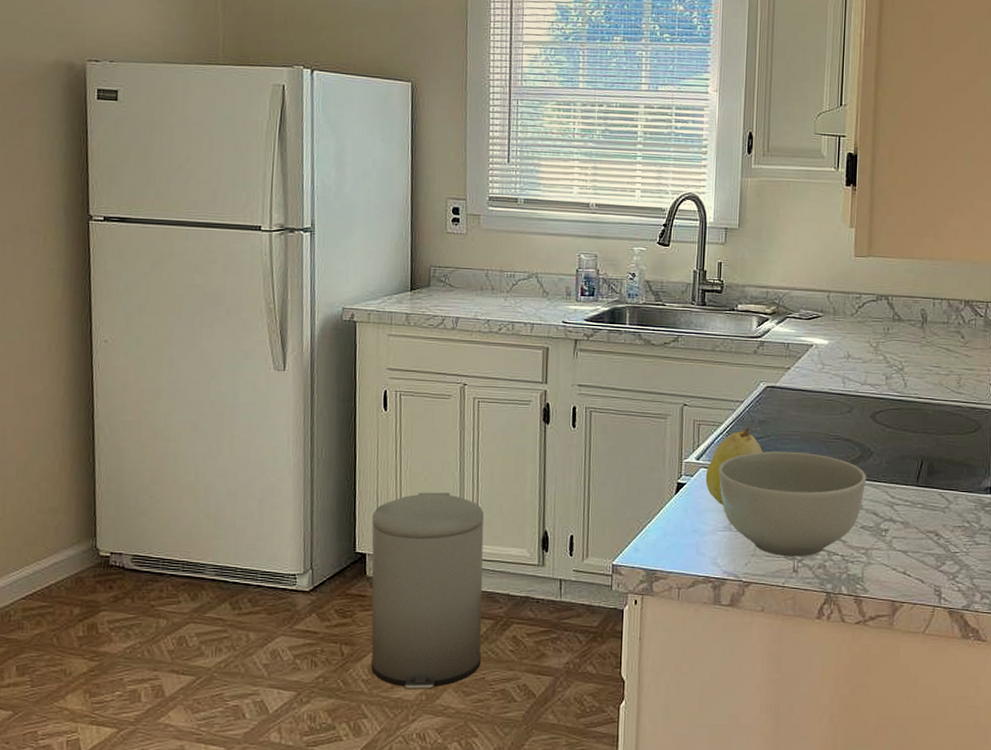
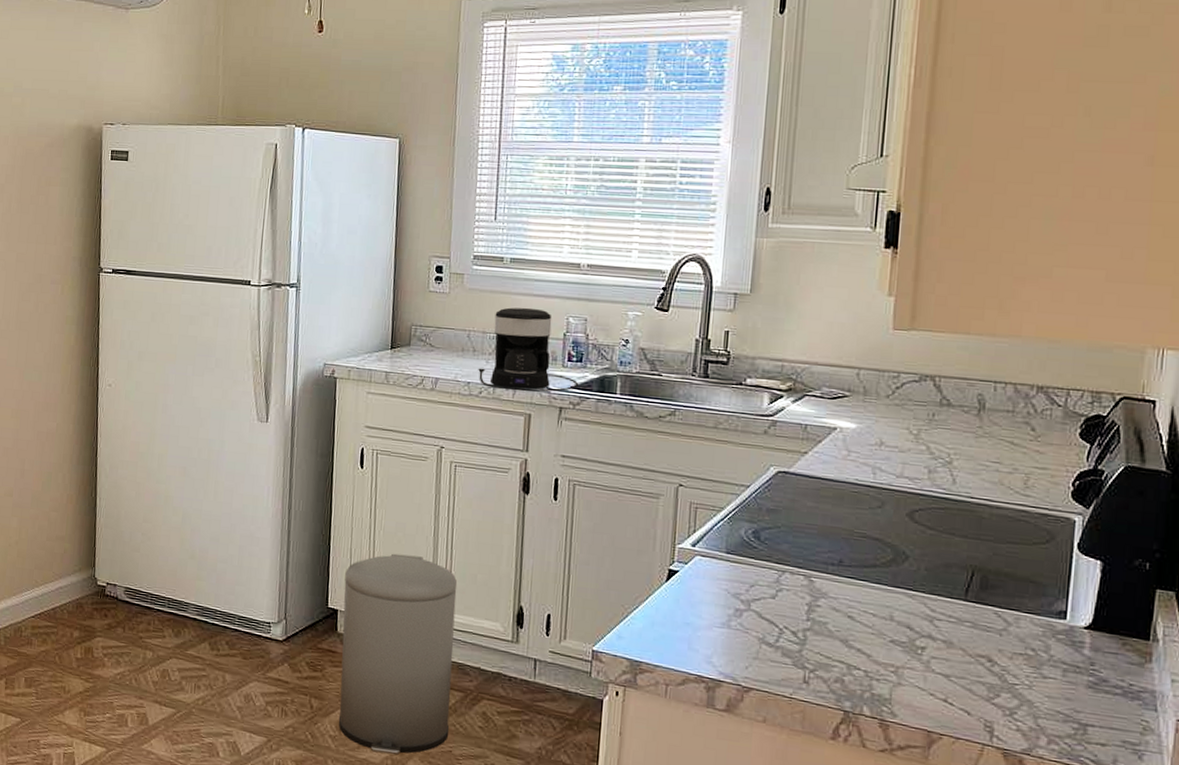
coffee maker: none [497,246,592,327] -> present [478,307,579,392]
fruit: present [705,426,763,505] -> none [701,513,771,599]
bowl: present [718,451,867,557] -> none [717,543,900,668]

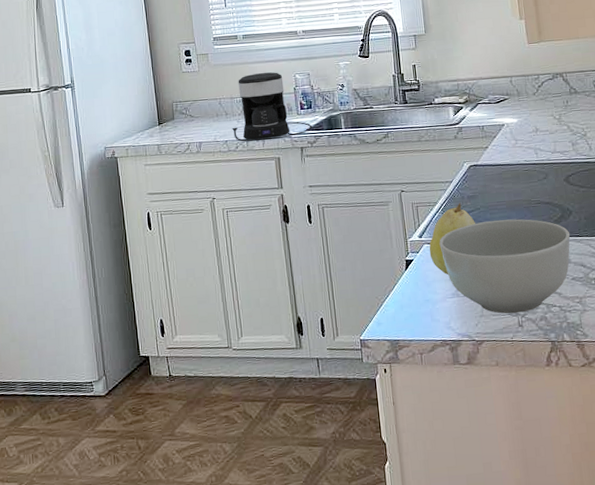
pedal bin: present [338,553,458,756] -> none [150,294,259,474]
fruit: none [701,513,771,599] -> present [429,202,475,275]
bowl: none [717,543,900,668] -> present [439,219,571,314]

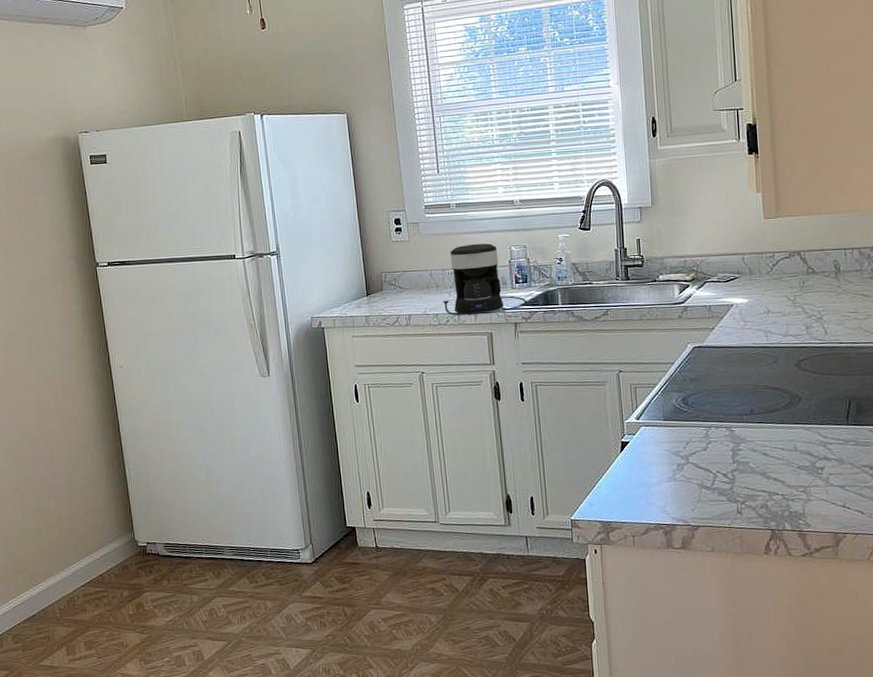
fruit: present [429,202,475,275] -> none [646,384,697,458]
bowl: present [439,219,571,314] -> none [657,403,798,500]

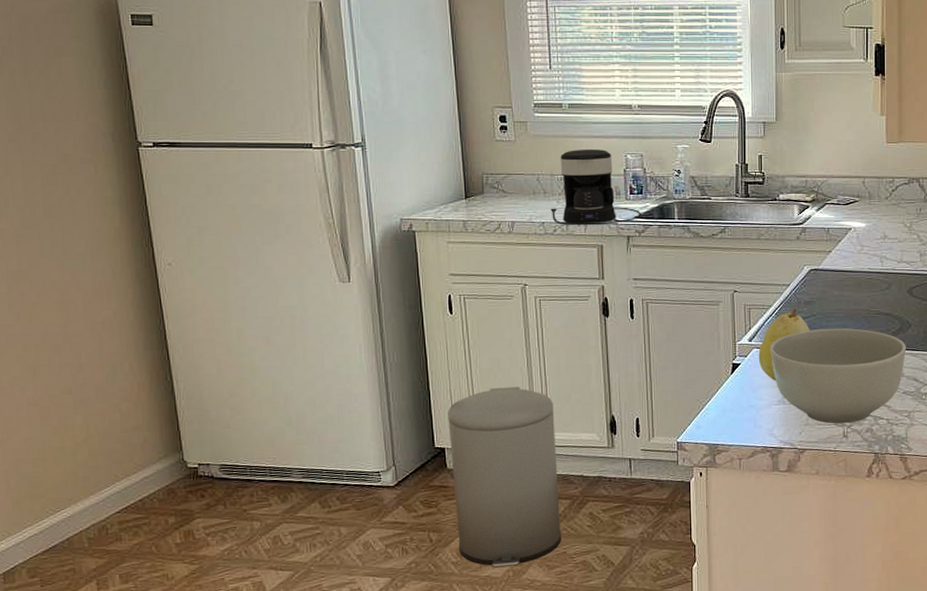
pedal bin: none [357,468,464,642] -> present [448,387,561,568]
fruit: none [646,384,697,458] -> present [758,307,810,381]
bowl: none [657,403,798,500] -> present [770,328,907,424]

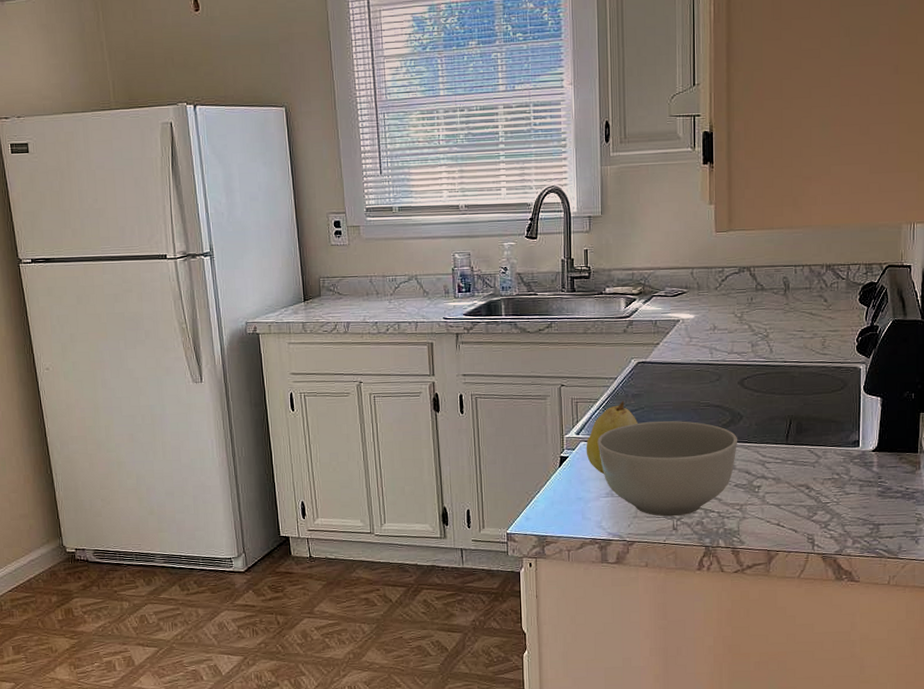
pedal bin: present [448,387,561,568] -> none [291,479,397,650]
coffee maker: present [550,150,642,226] -> none [383,250,470,325]

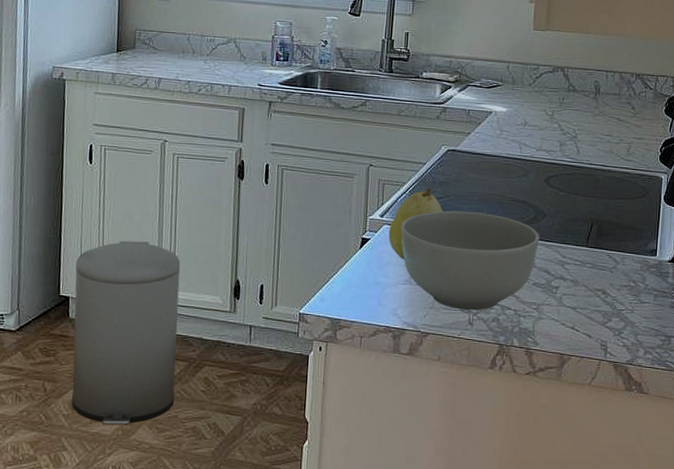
pedal bin: none [291,479,397,650] -> present [71,240,181,426]

